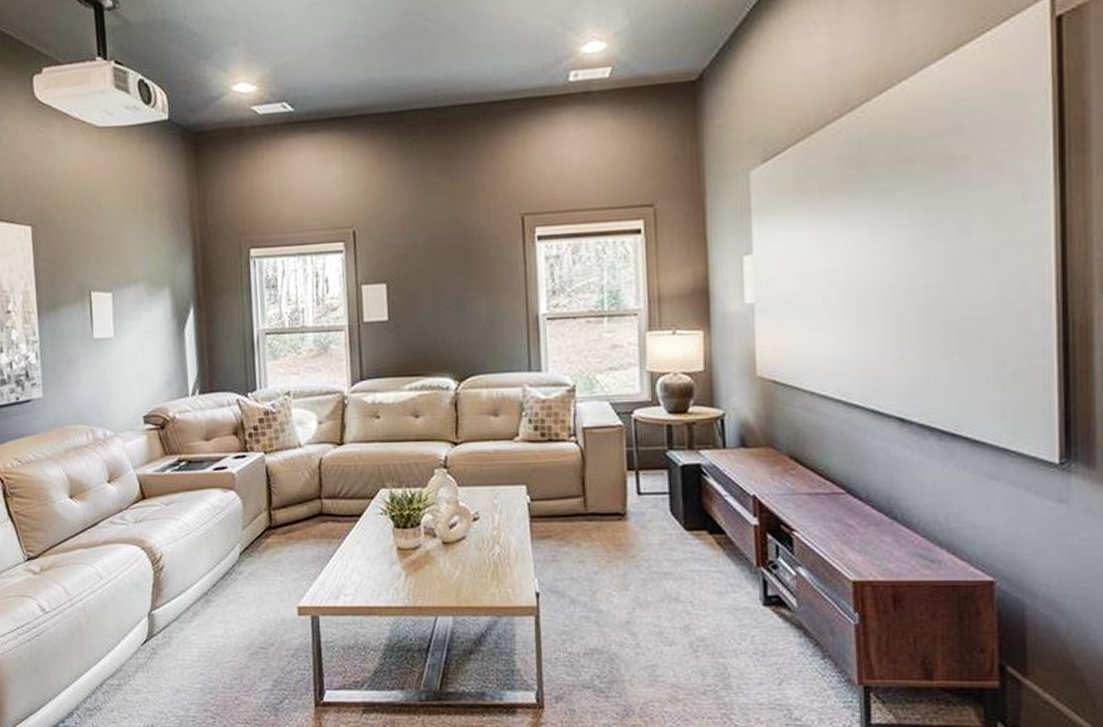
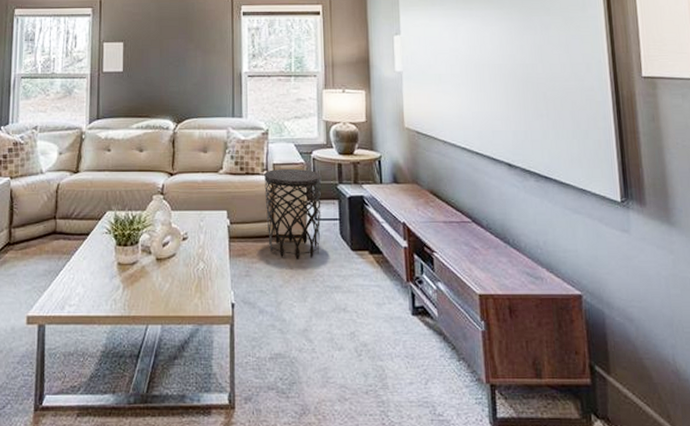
side table: none [572,432,646,543] -> present [264,168,322,261]

